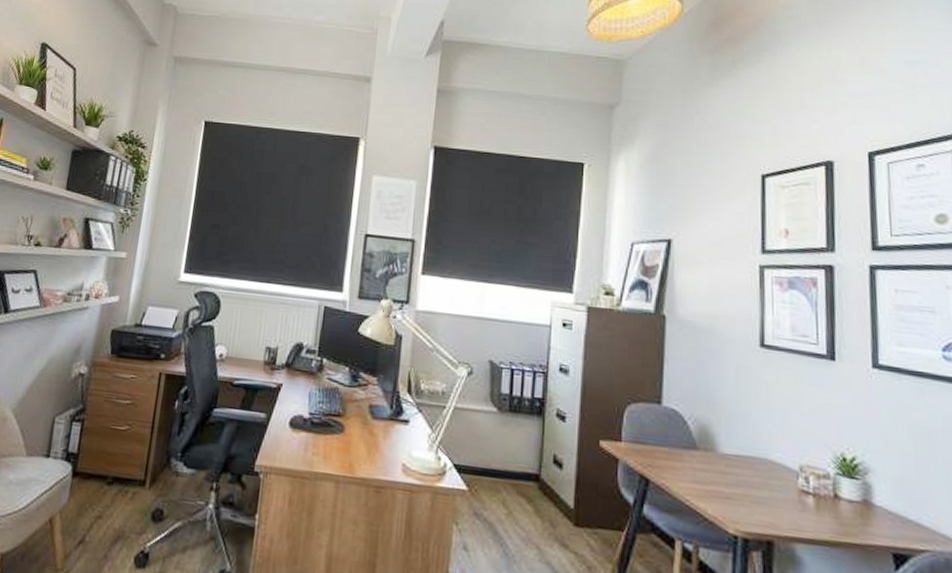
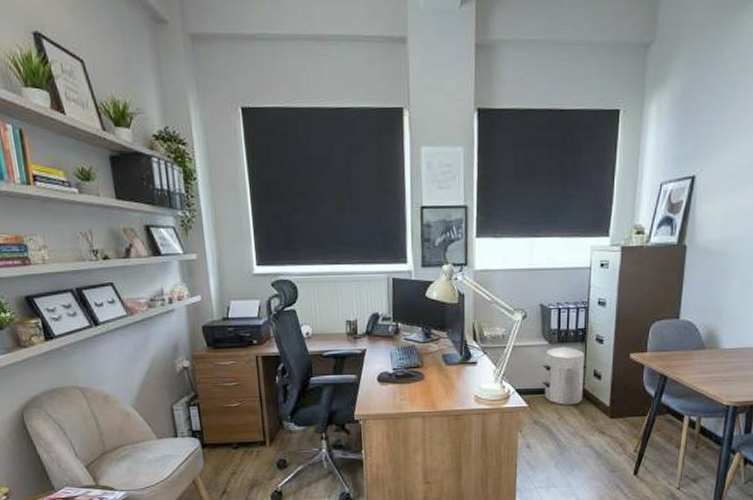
waste bin: none [486,416,544,499] -> present [541,345,586,405]

